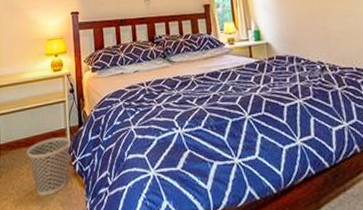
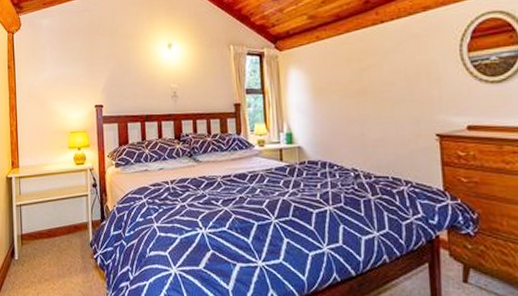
wastebasket: present [27,137,71,196] -> none [49,230,92,286]

